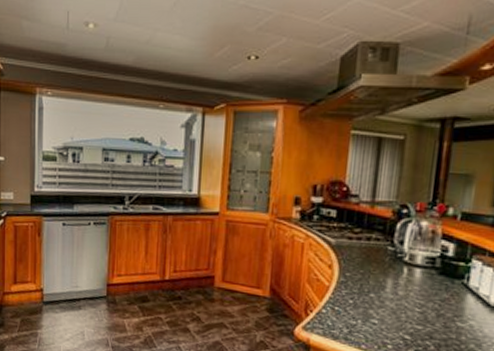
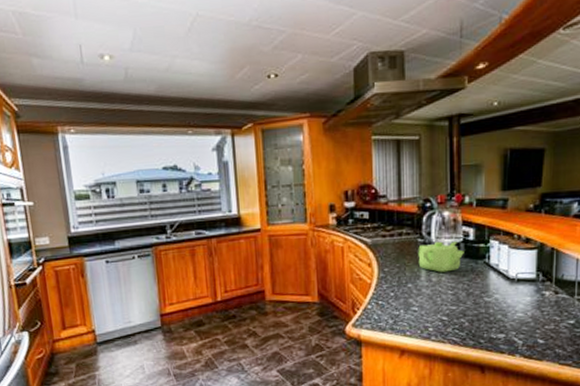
teapot: none [385,252,440,287] -> present [418,241,464,273]

